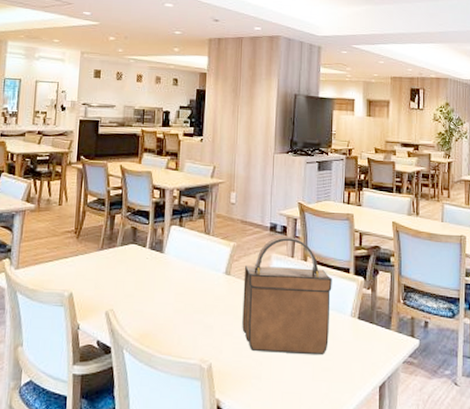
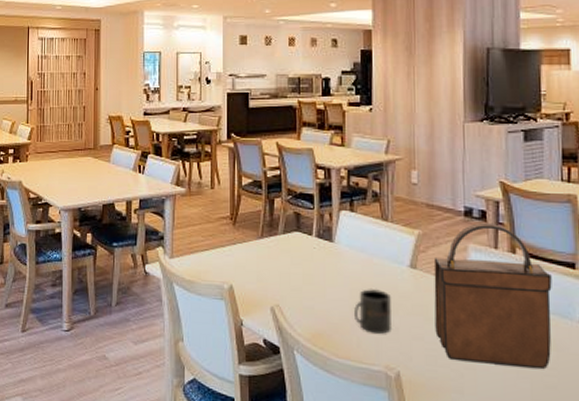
mug: none [177,292,209,331] -> present [354,288,392,334]

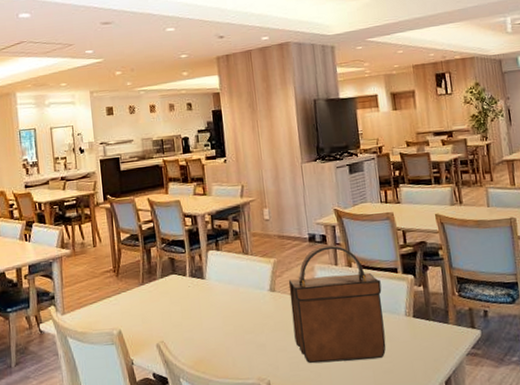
mug: present [354,288,392,334] -> none [227,313,260,352]

